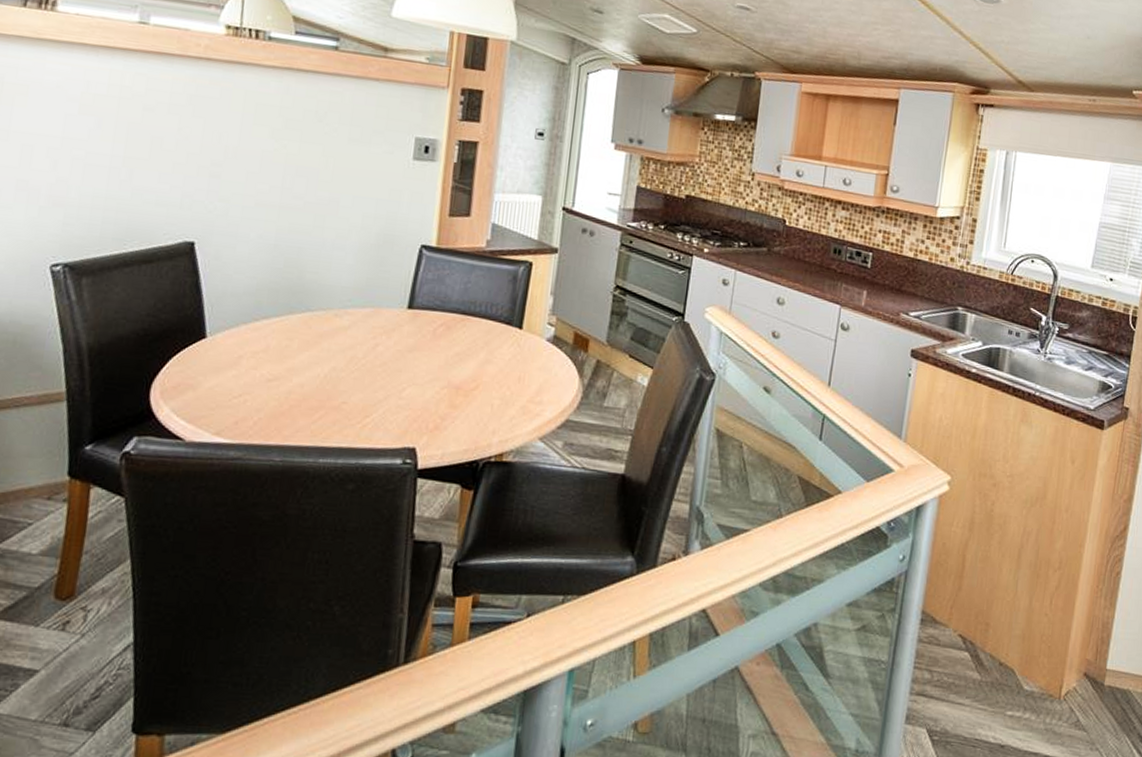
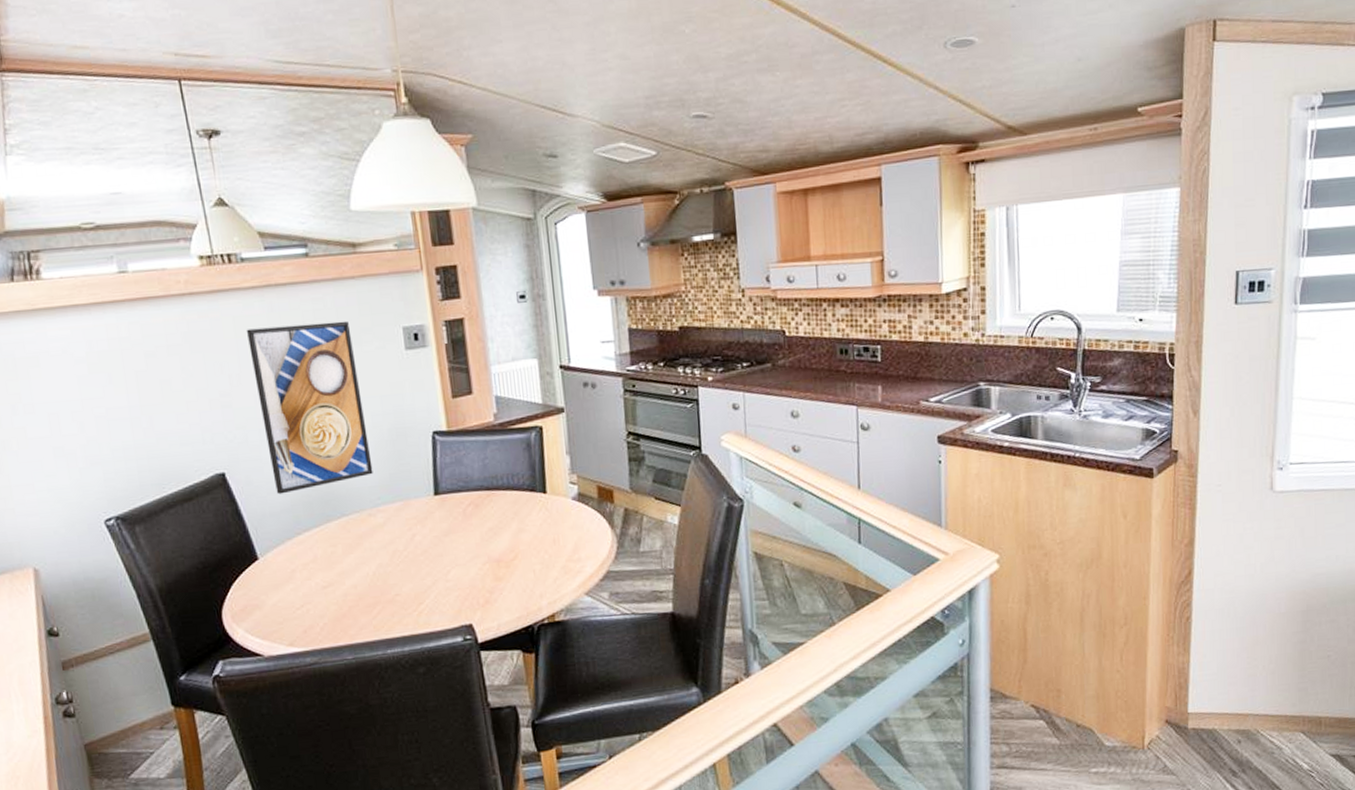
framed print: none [244,105,363,276] -> present [246,321,373,495]

